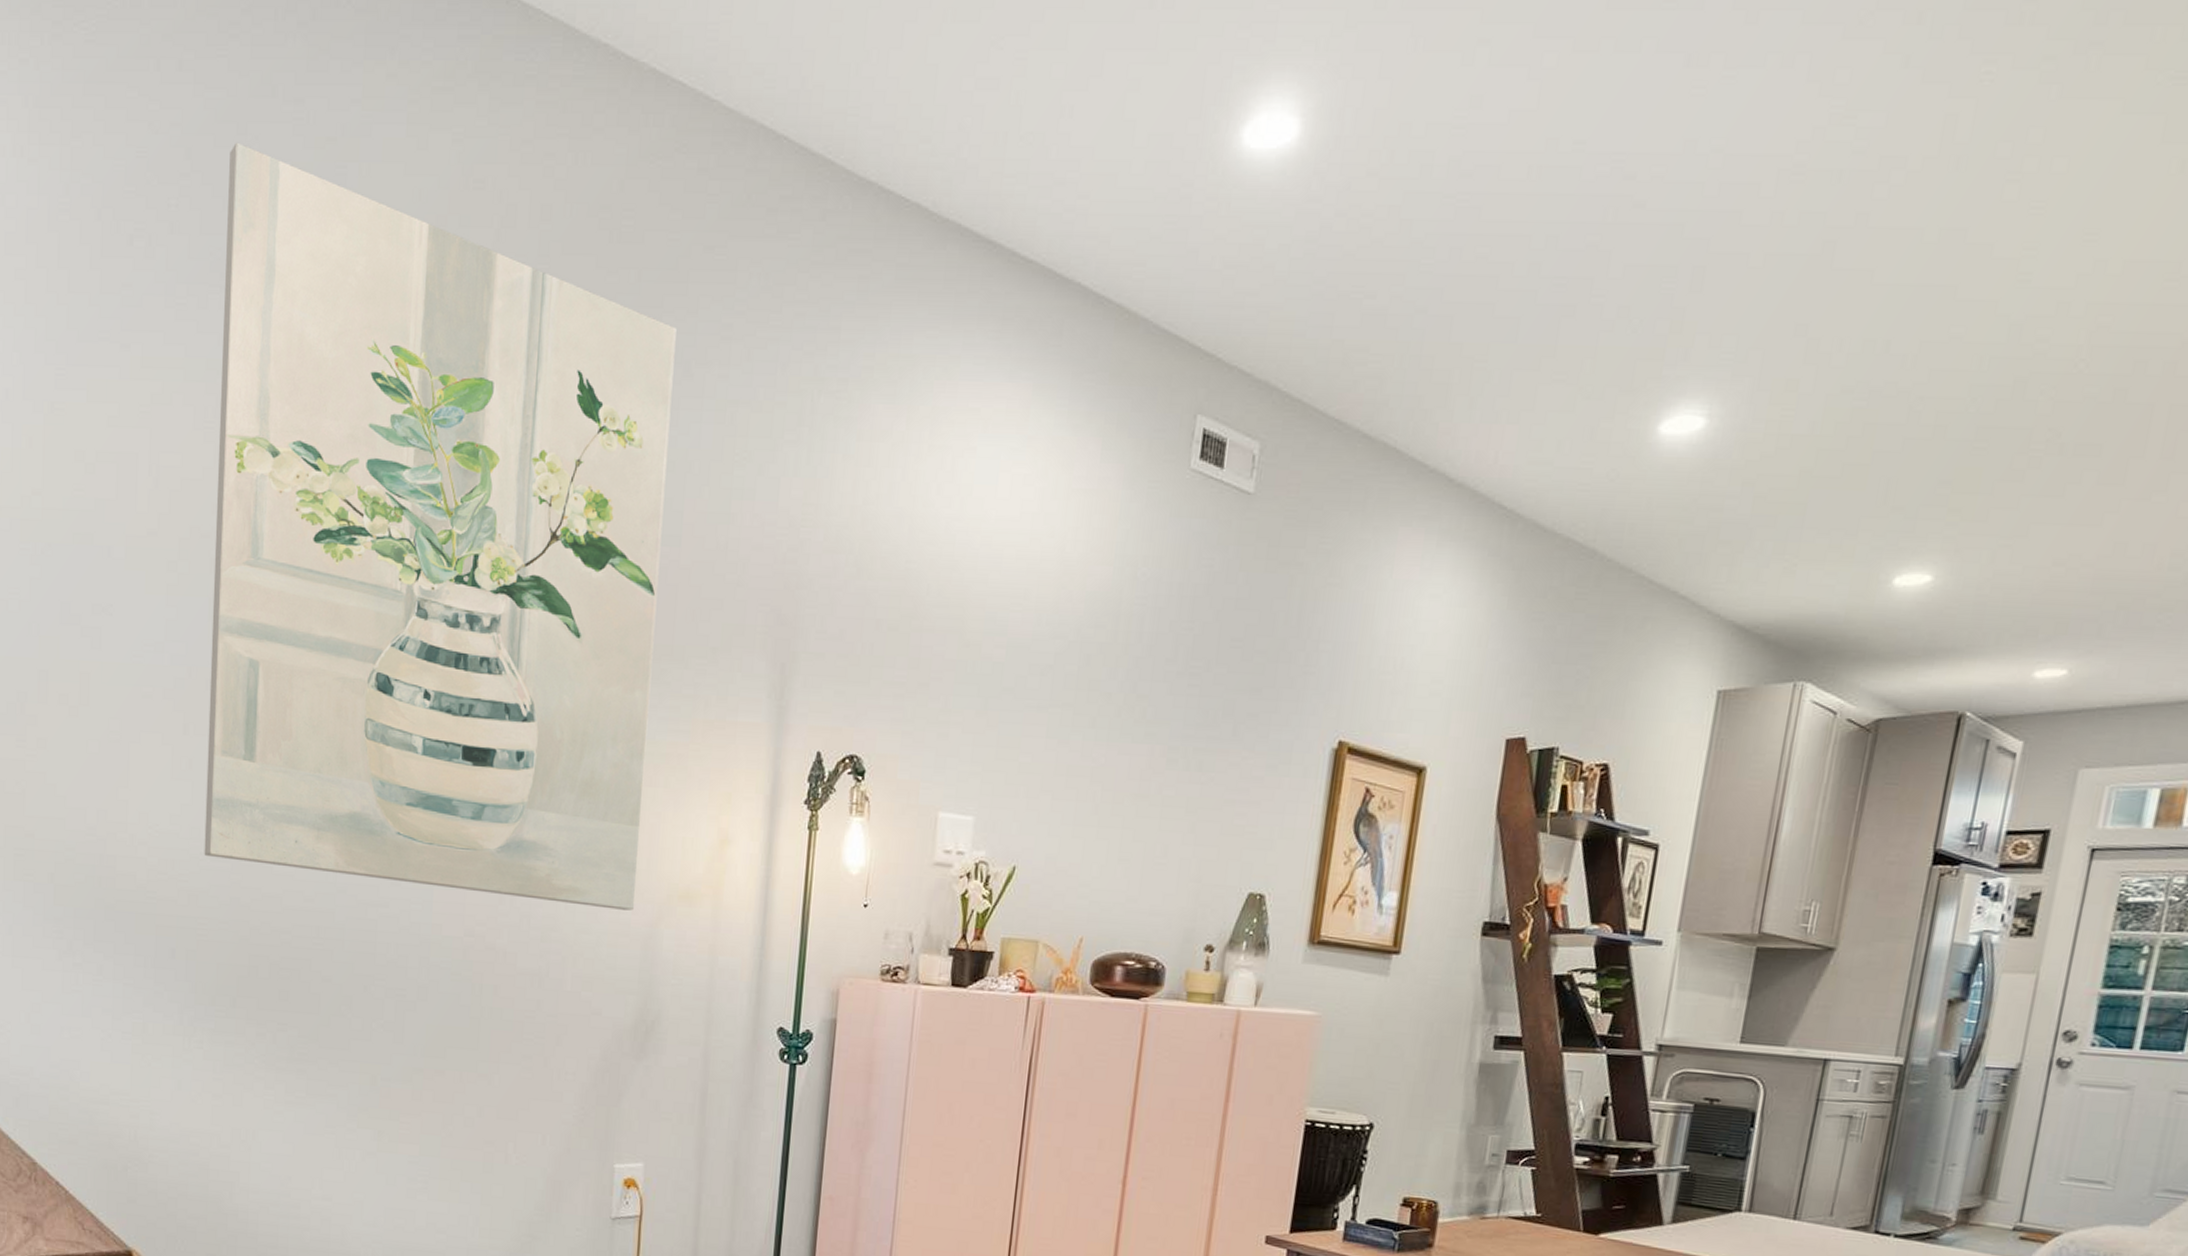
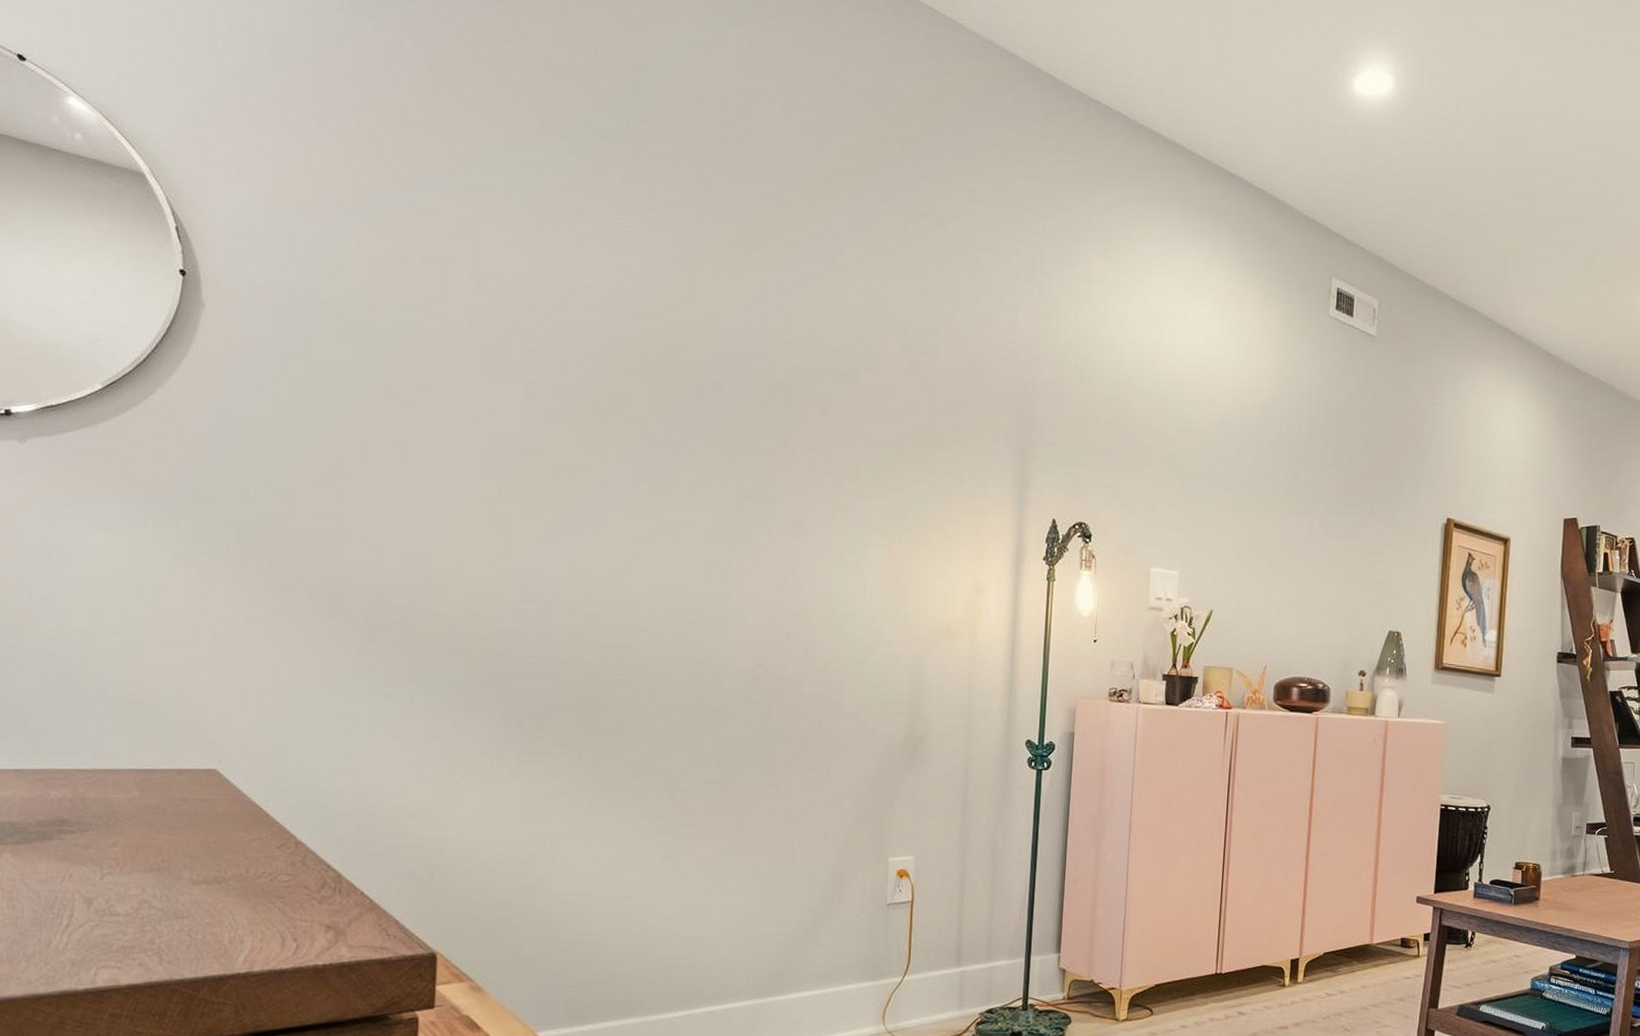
wall art: present [204,142,677,911] -> none [515,19,932,645]

